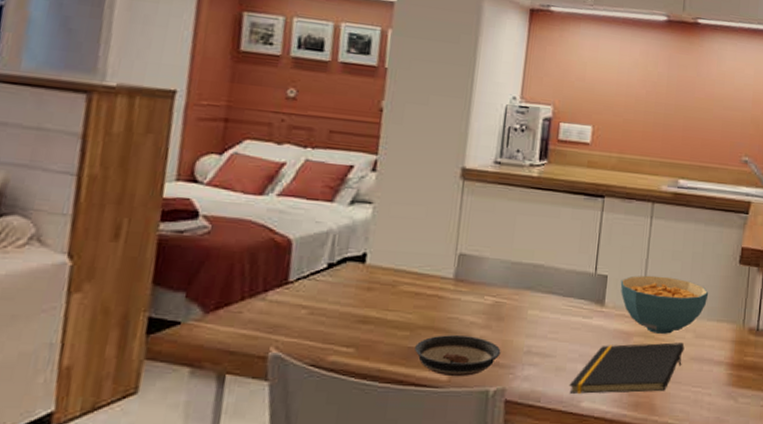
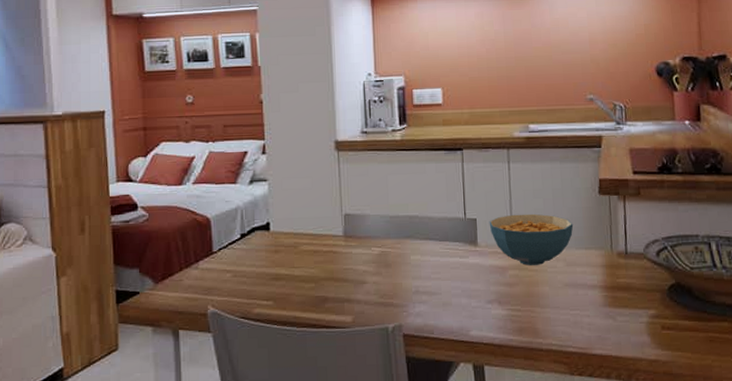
saucer: present [415,335,501,377] -> none [321,283,393,318]
notepad: present [569,342,685,394] -> none [456,272,558,324]

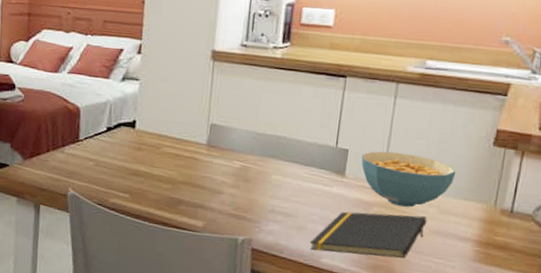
notepad: none [456,272,558,324] -> present [309,211,427,258]

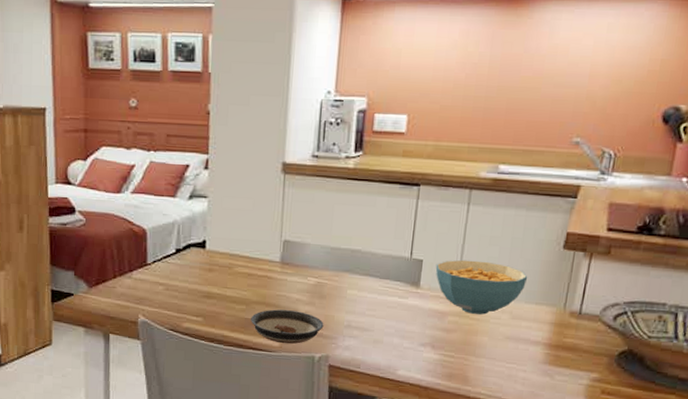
saucer: none [176,190,248,226] -> present [251,309,324,345]
notepad: present [309,211,427,258] -> none [386,322,500,366]

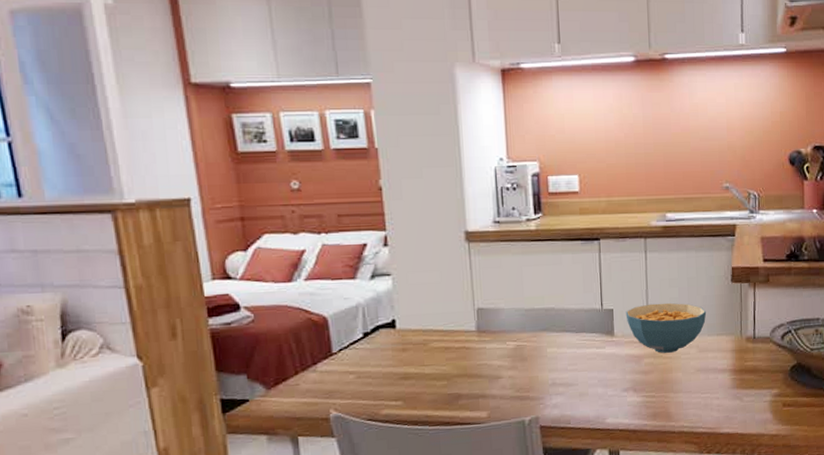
saucer: present [251,309,324,345] -> none [454,377,529,414]

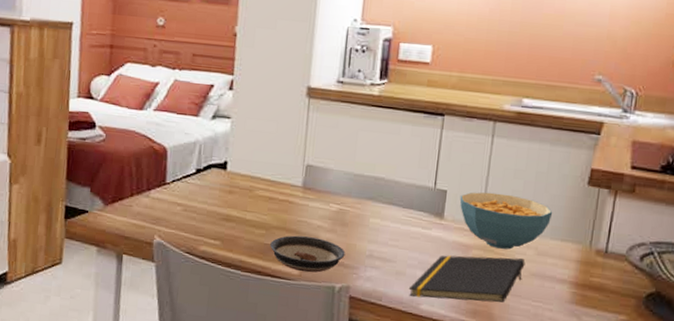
saucer: none [454,377,529,414] -> present [270,235,345,273]
notepad: none [593,358,691,413] -> present [408,255,525,303]

